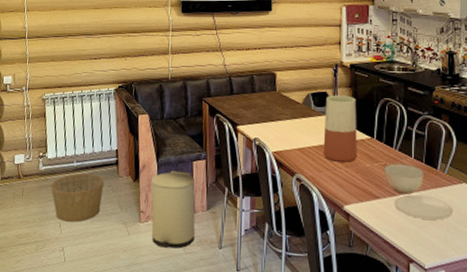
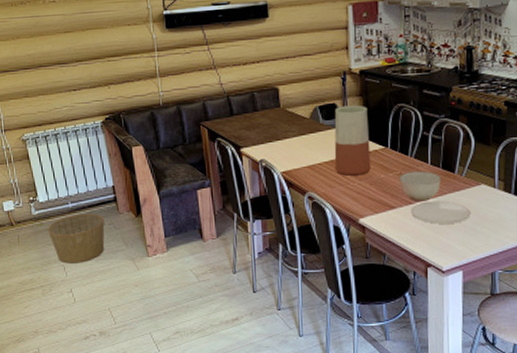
pedal bin: present [151,170,195,249] -> none [155,201,207,278]

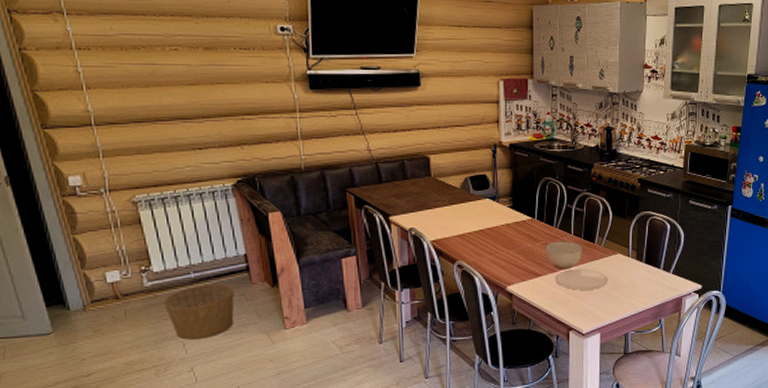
vase: present [334,105,371,176] -> none [484,177,519,245]

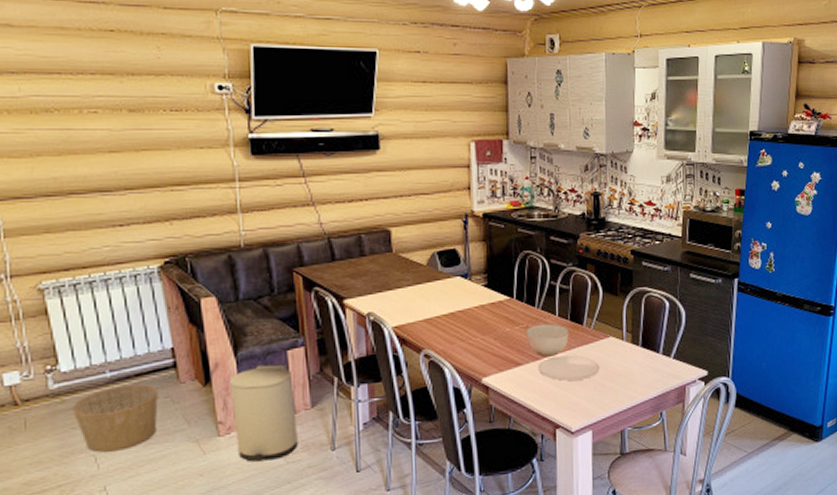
pedal bin: none [294,270,351,351] -> present [230,364,298,462]

